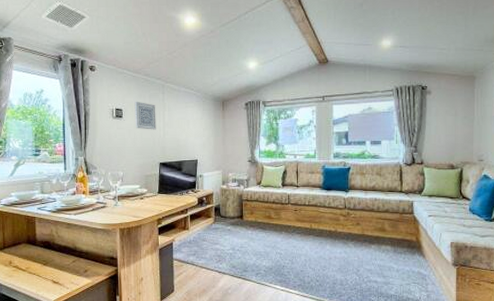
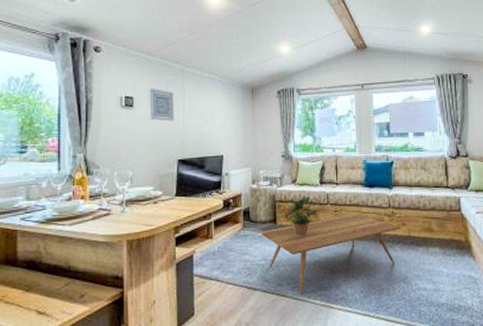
coffee table: none [229,213,355,280] -> present [260,214,401,294]
potted plant: none [247,196,280,232] -> present [281,195,319,237]

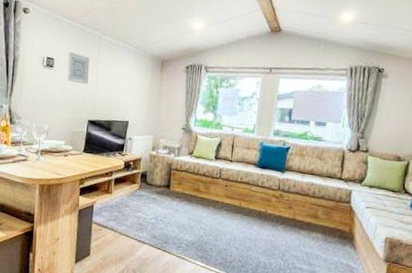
coffee table: present [260,214,401,294] -> none [154,190,287,254]
potted plant: present [281,195,319,237] -> none [175,167,210,205]

